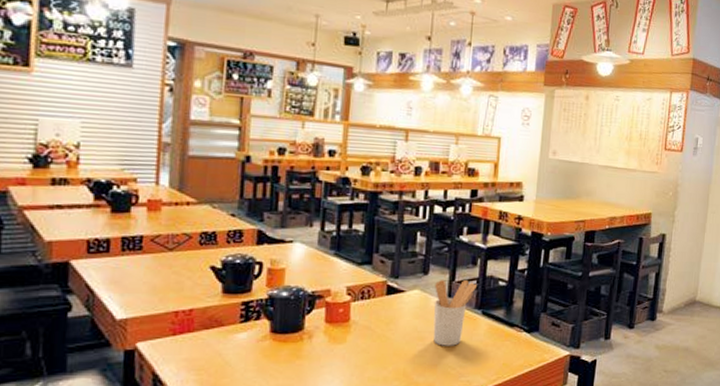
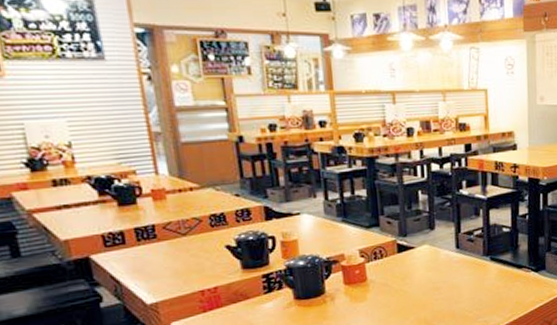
utensil holder: present [433,280,478,346] -> none [442,231,483,293]

